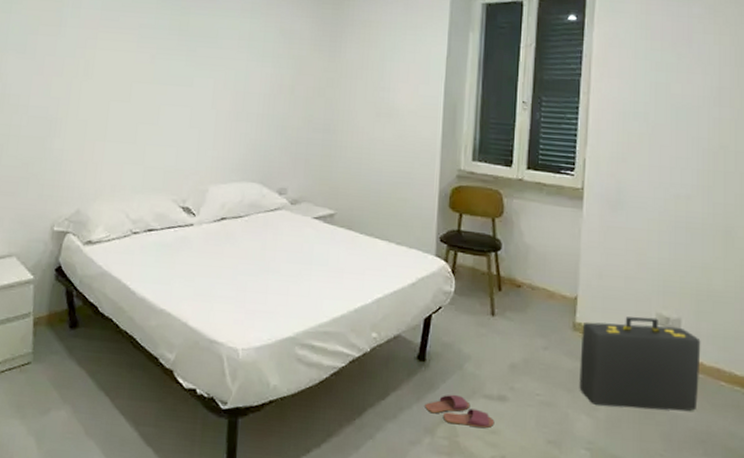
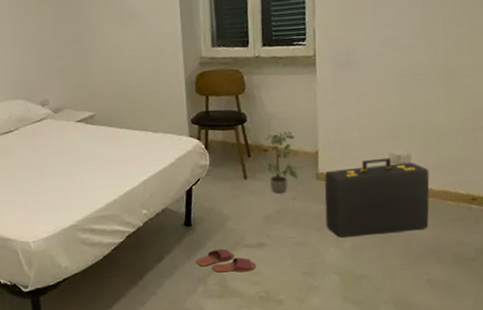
potted plant: none [513,267,558,339] -> present [262,131,302,193]

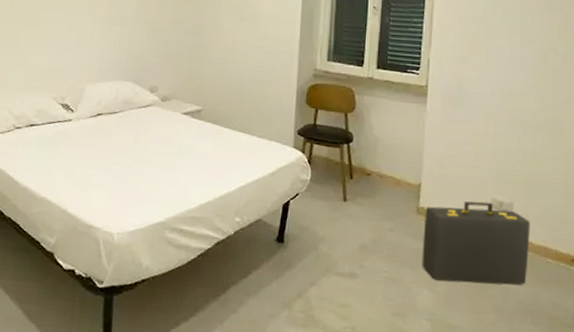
slippers: present [196,248,257,273] -> none [283,272,346,303]
potted plant: present [262,131,302,193] -> none [363,157,403,222]

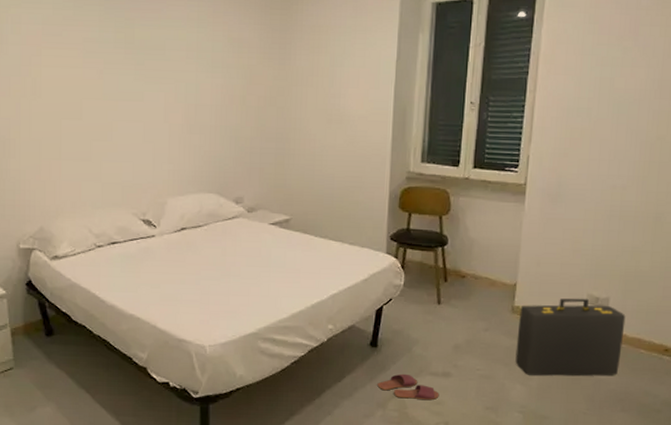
slippers: none [283,272,346,303] -> present [377,373,439,401]

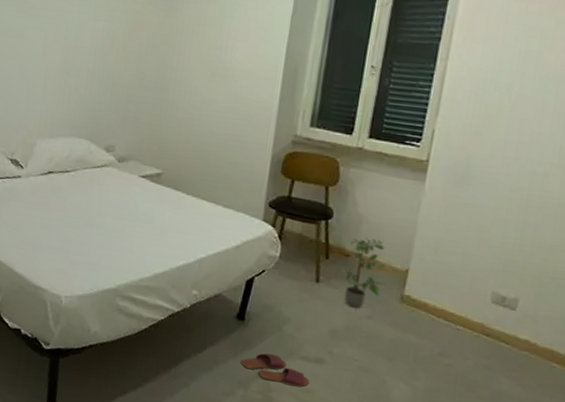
potted plant: none [458,259,498,323] -> present [340,238,386,308]
briefcase: present [515,298,626,376] -> none [400,293,538,389]

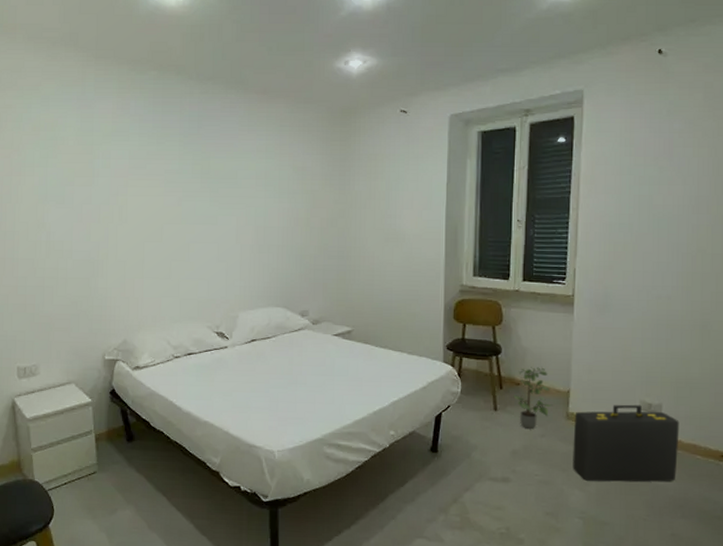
slippers: present [240,353,310,387] -> none [439,478,500,506]
briefcase: none [400,293,538,389] -> present [572,404,680,482]

